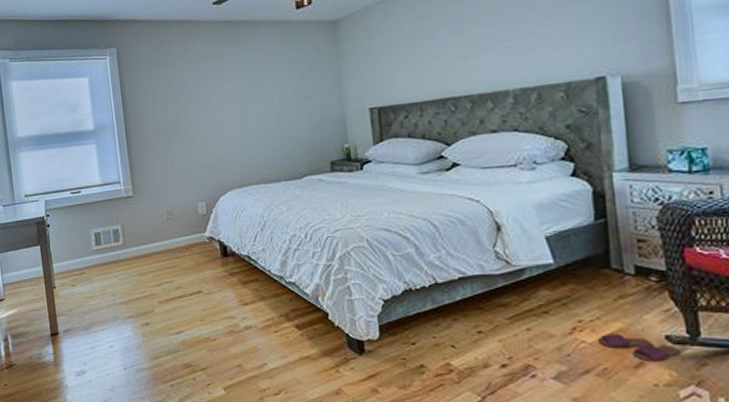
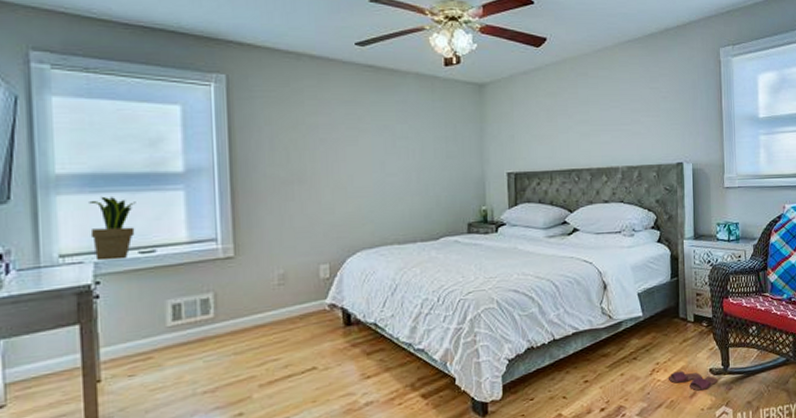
potted plant: none [38,151,67,199] -> present [89,196,136,261]

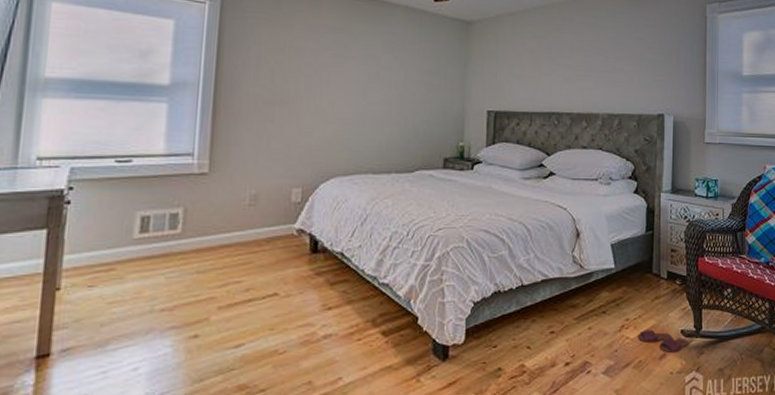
potted plant: present [89,196,136,261] -> none [70,102,119,167]

